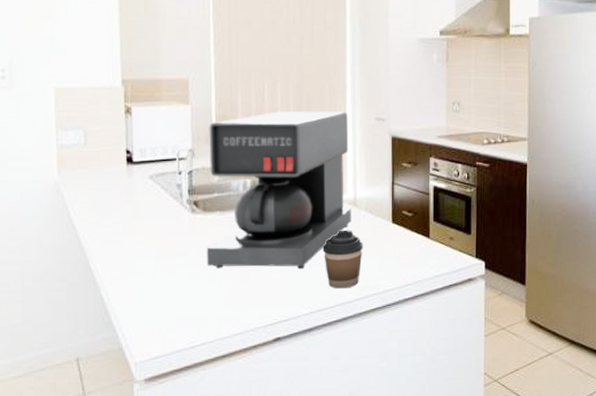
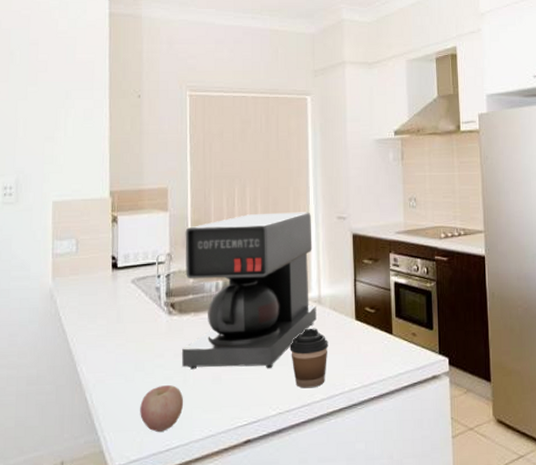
apple: none [162,284,210,329] -> present [140,385,184,432]

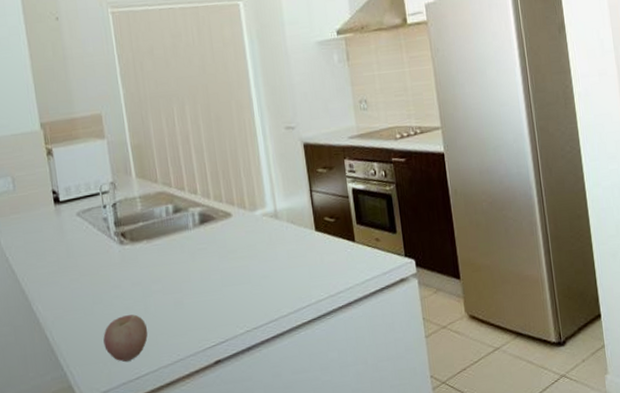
coffee maker: present [181,212,316,370] -> none [126,125,275,297]
coffee cup: present [290,328,328,388] -> none [250,243,291,305]

